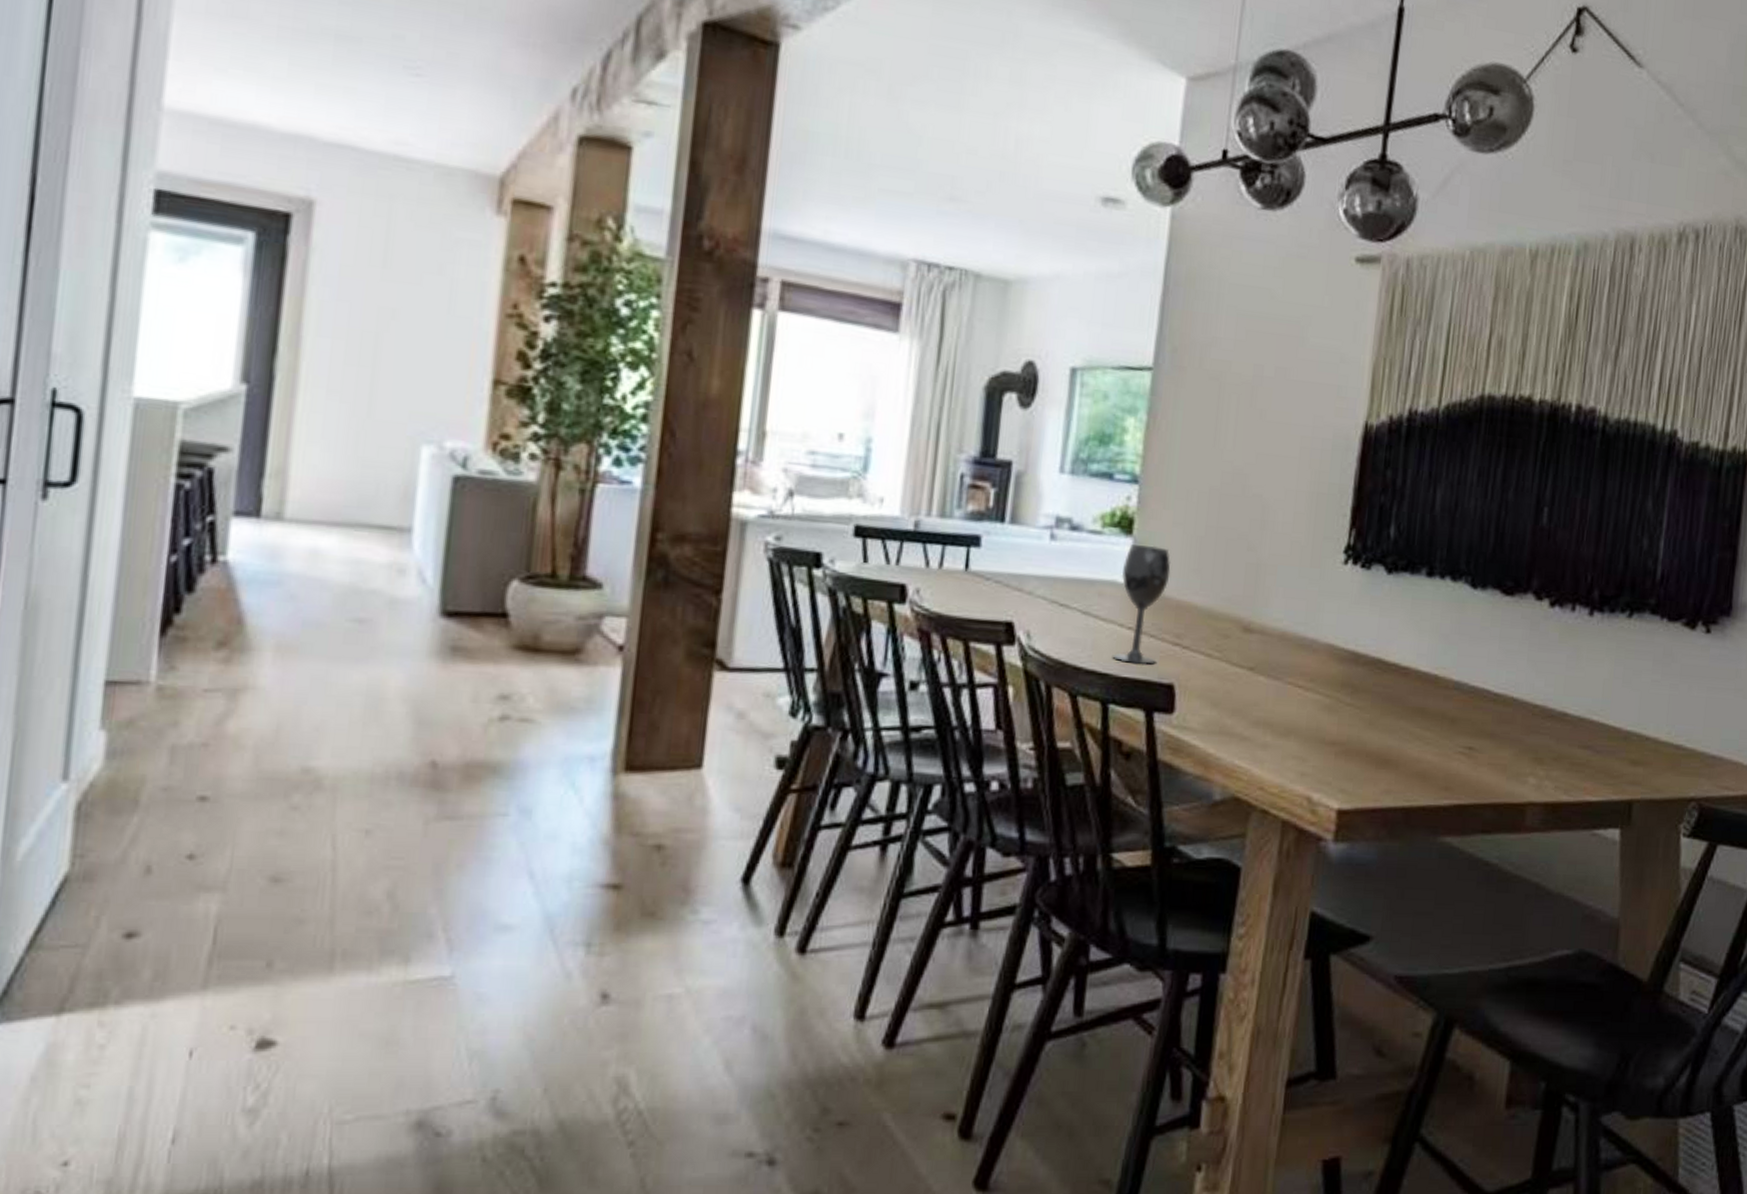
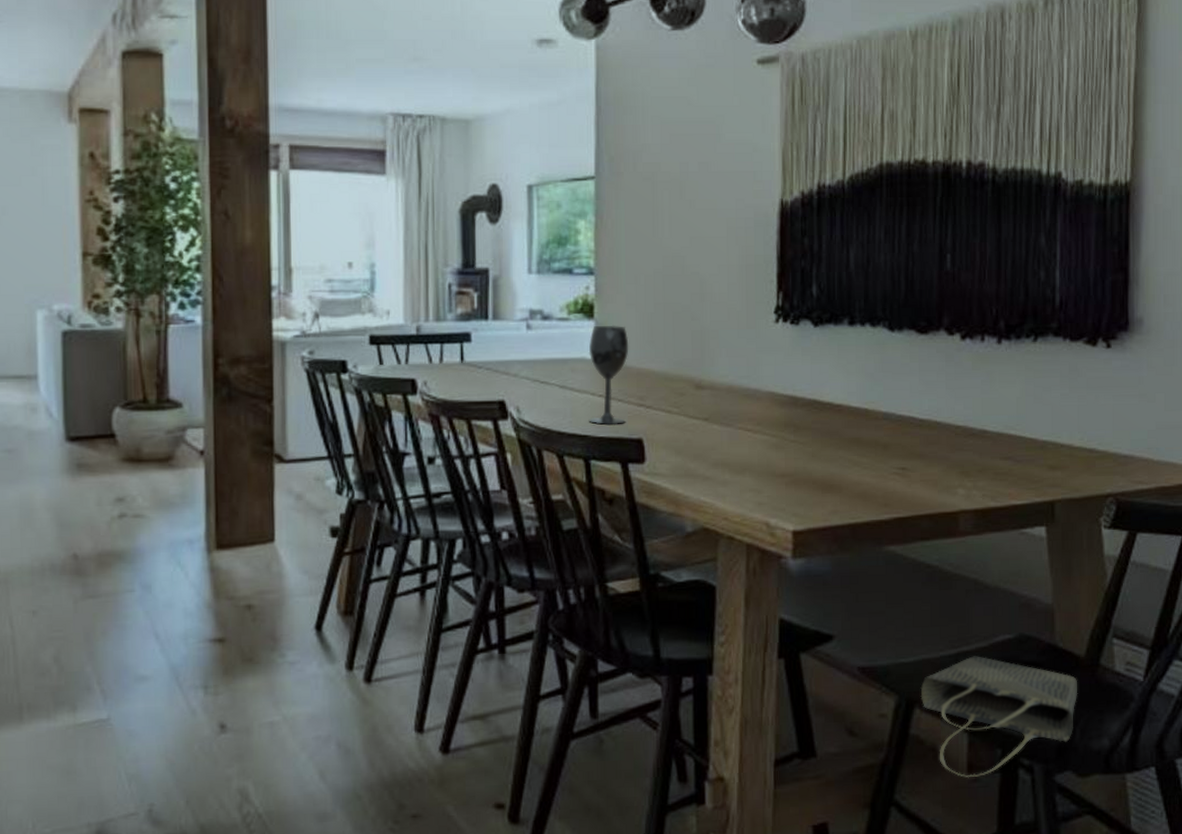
tote bag: none [1462,972,1637,1113] -> present [920,656,1078,777]

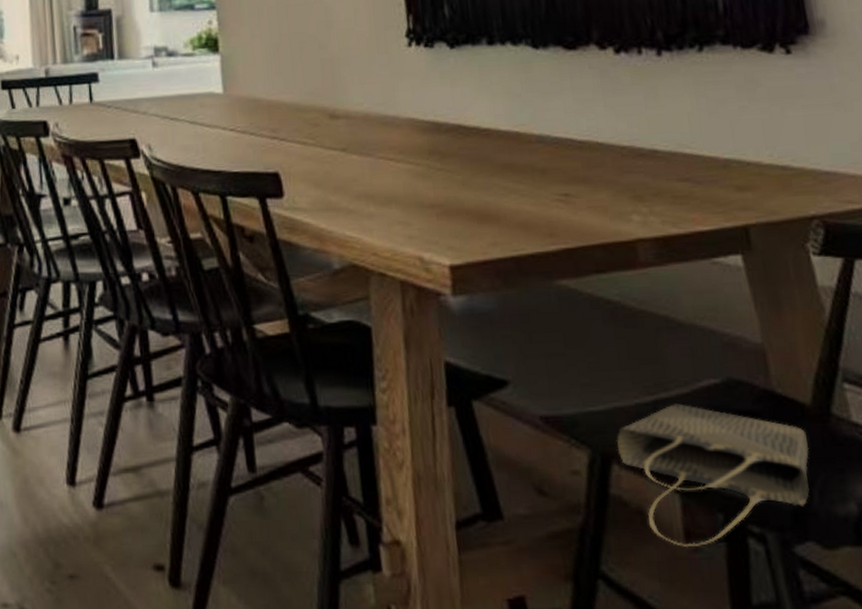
wine glass: present [588,325,629,426] -> none [216,58,260,160]

